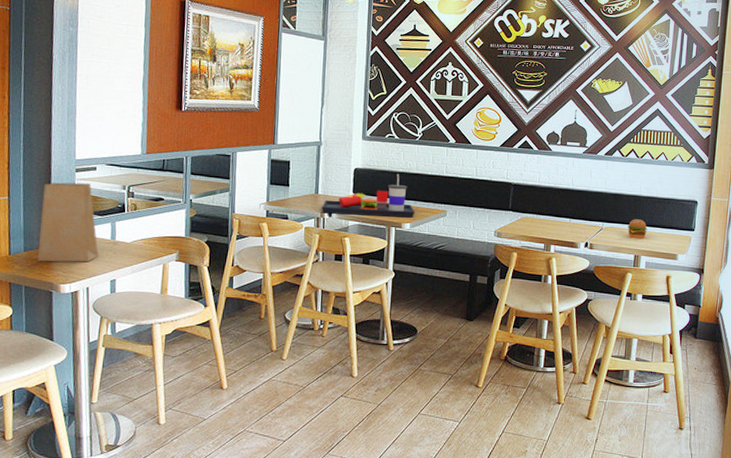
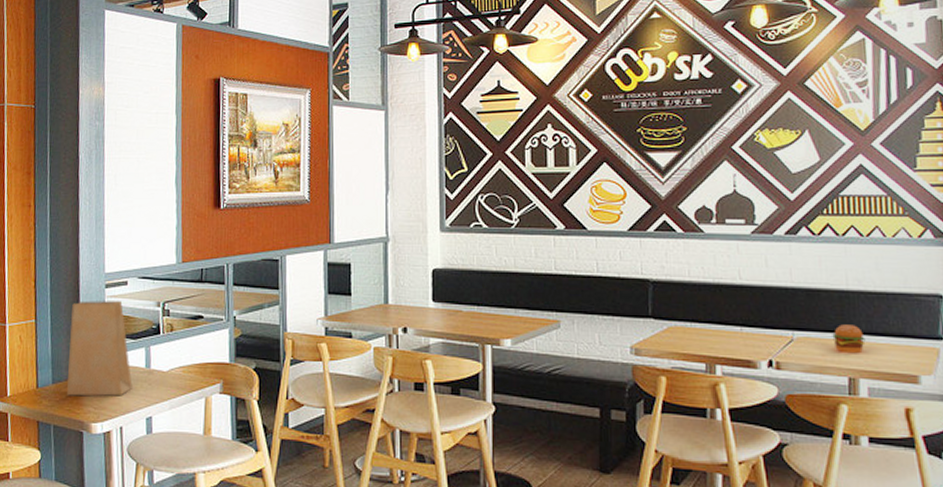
food tray: present [322,174,415,218] -> none [394,273,517,332]

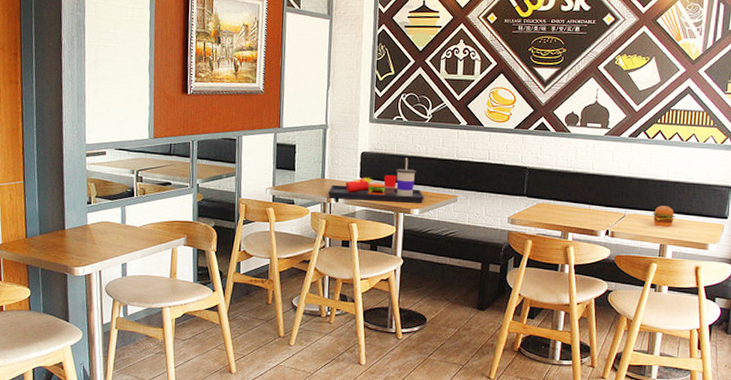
paper bag: present [67,301,132,397] -> none [53,166,110,246]
food tray: none [394,273,517,332] -> present [328,157,424,203]

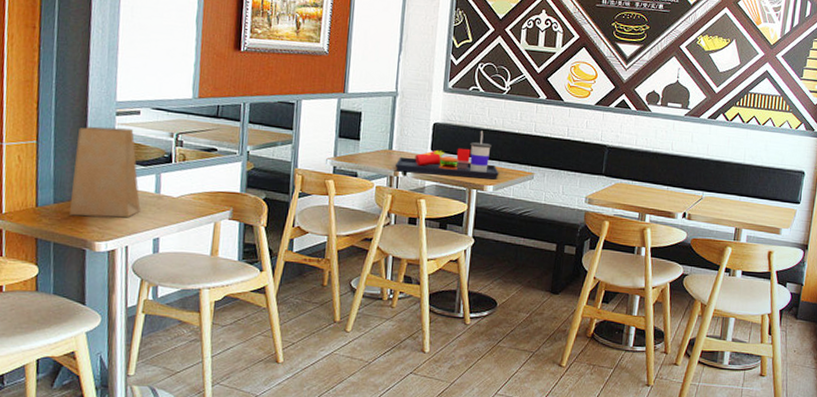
paper bag: none [53,166,110,246] -> present [70,126,141,218]
hamburger: present [653,205,675,227] -> none [729,189,751,211]

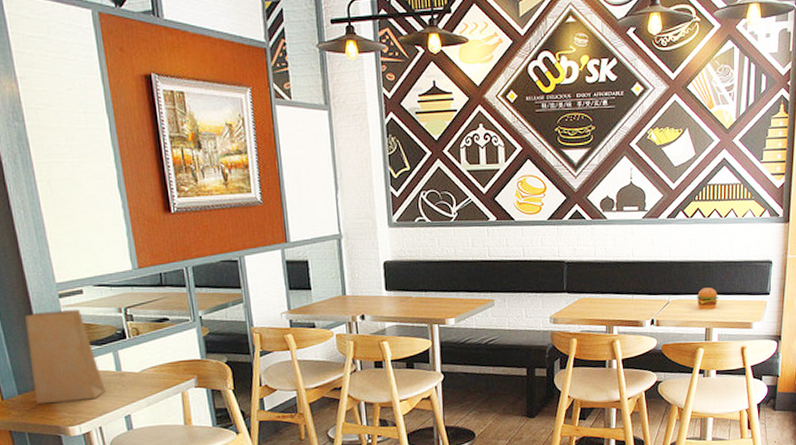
food tray: present [396,131,499,180] -> none [352,263,459,317]
hamburger: none [729,189,751,211] -> present [696,287,719,310]

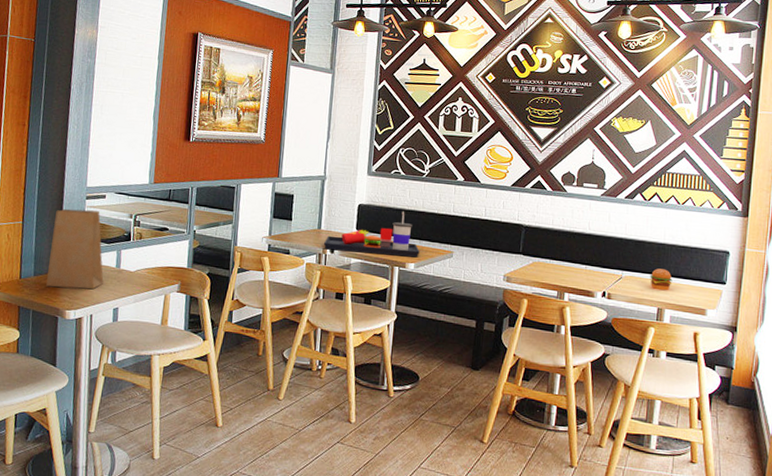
food tray: none [352,263,459,317] -> present [324,211,420,258]

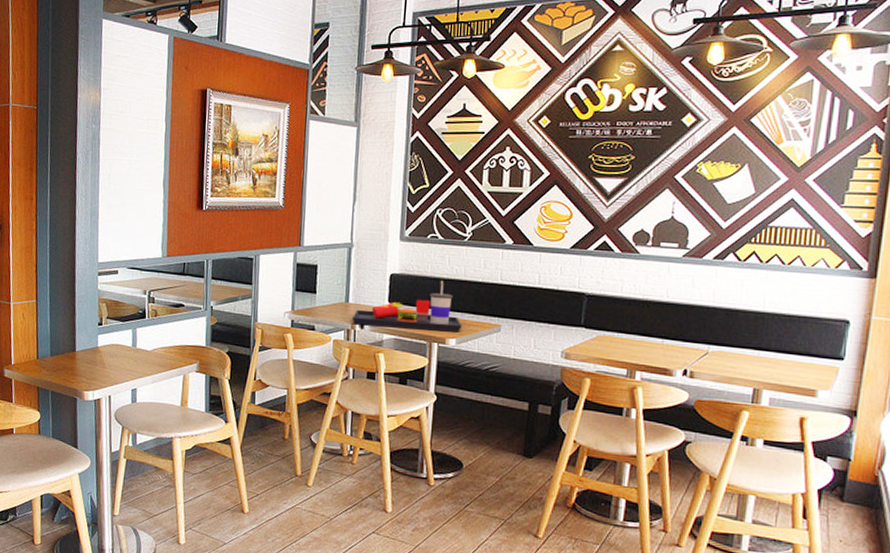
paper bag: present [46,208,104,290] -> none [63,285,120,370]
hamburger: present [650,268,673,291] -> none [744,342,773,368]

